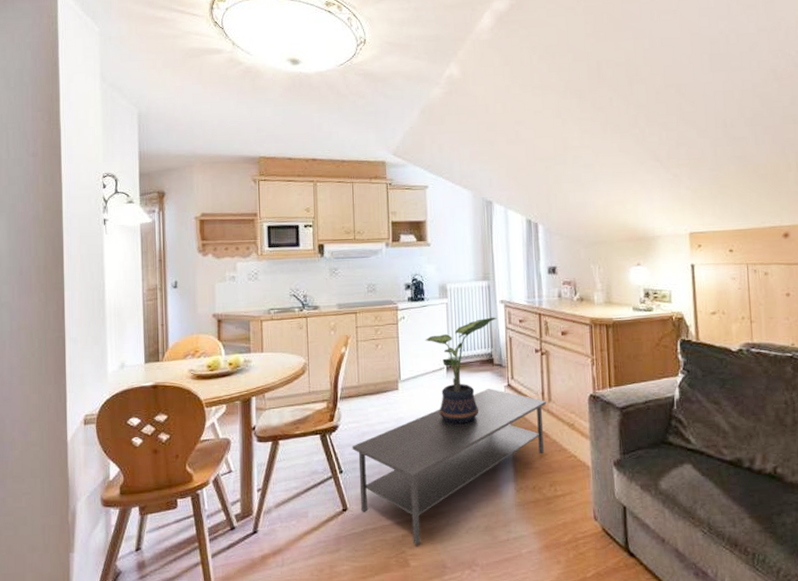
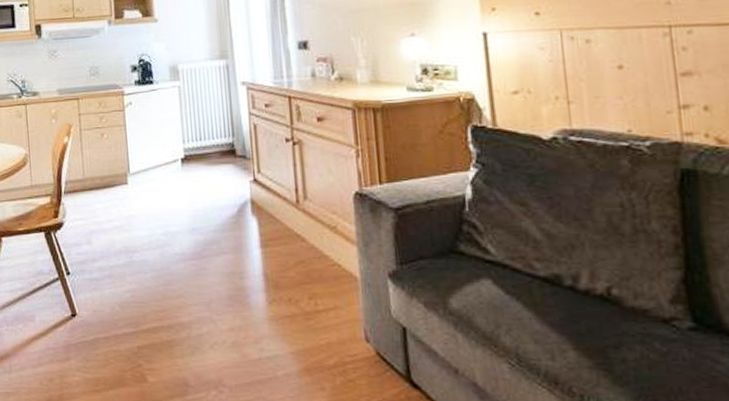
coffee table: present [352,389,547,546] -> none [79,184,302,360]
potted plant: present [425,317,497,424] -> none [156,101,239,223]

